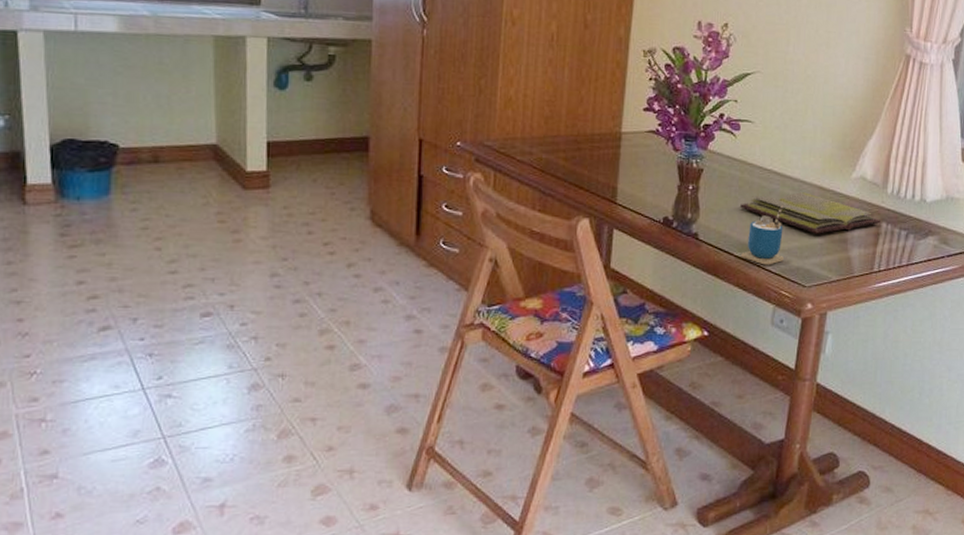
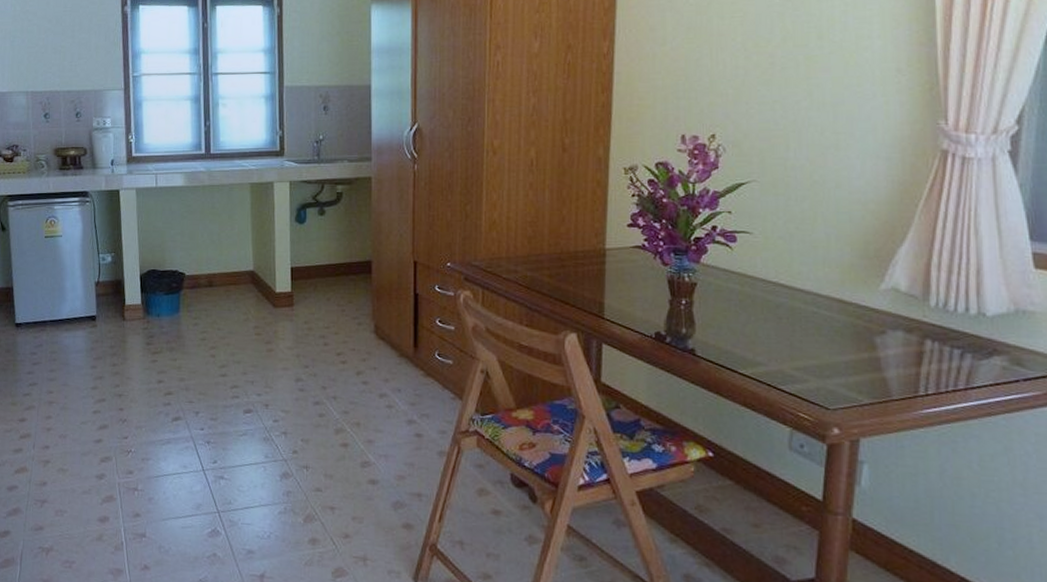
diary: present [740,192,880,234] -> none [742,306,923,352]
cup: present [741,205,784,265] -> none [747,320,799,385]

